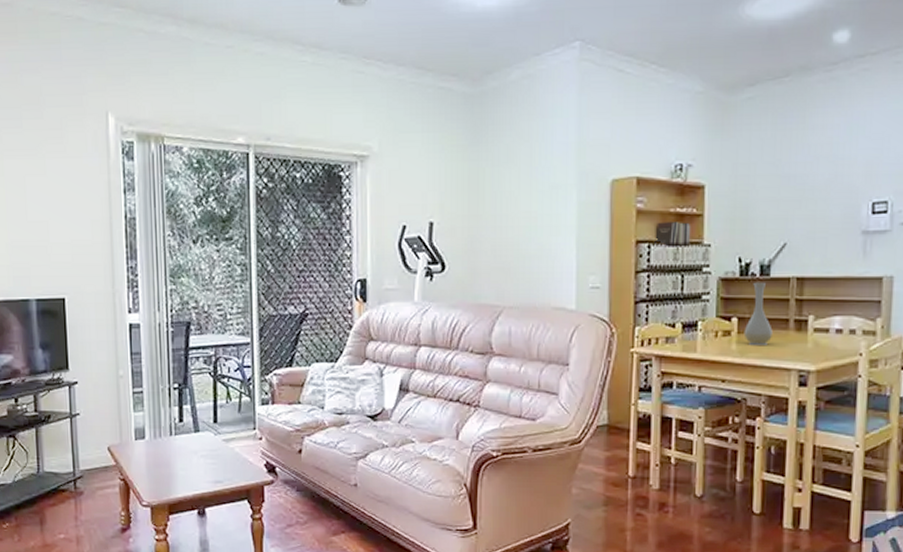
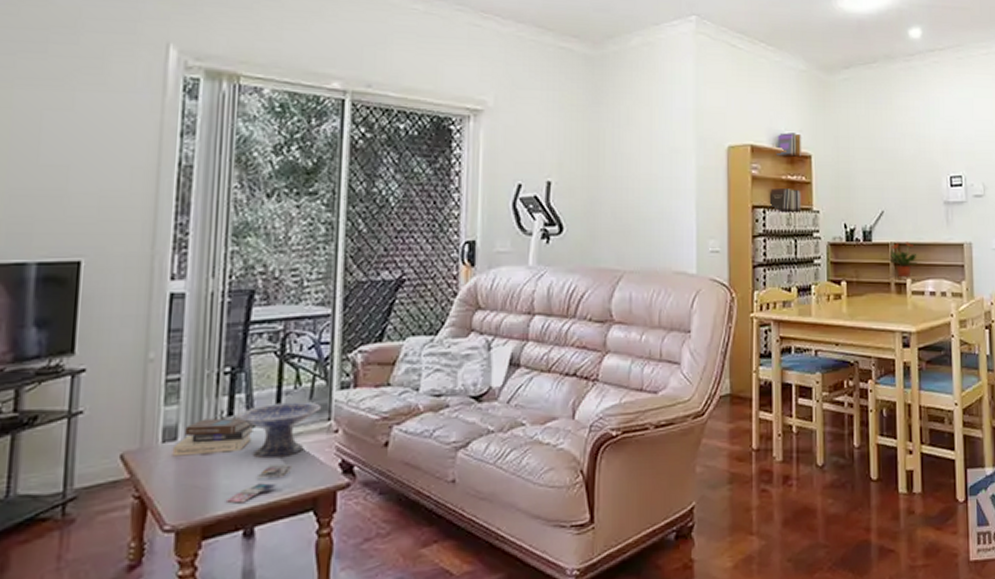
books: none [142,423,198,451] -> present [172,417,253,457]
magazine: none [184,461,230,490] -> present [227,463,293,504]
decorative bowl: none [185,413,248,457] -> present [235,401,322,459]
books: none [664,162,695,189] -> present [775,133,802,158]
vase: present [743,282,773,346] -> none [852,247,877,309]
potted plant: none [788,276,825,314] -> present [888,242,919,278]

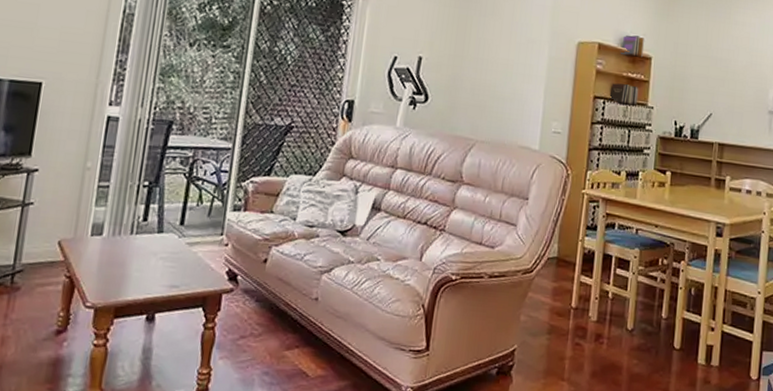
books: present [172,417,253,457] -> none [97,221,162,251]
magazine: present [227,463,293,504] -> none [136,264,190,293]
decorative bowl: present [235,401,322,459] -> none [149,215,217,261]
potted plant: present [888,242,919,278] -> none [711,143,740,175]

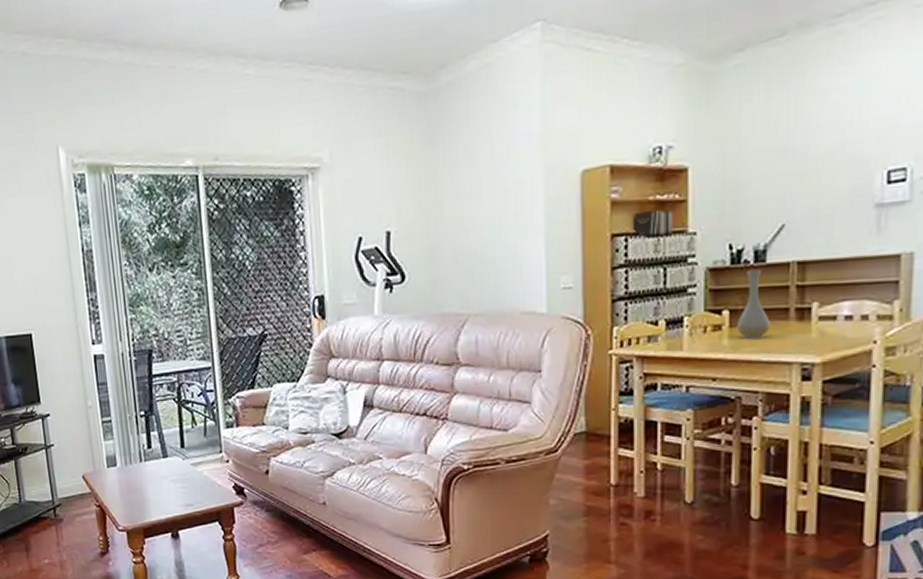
books: present [620,35,645,58] -> none [641,143,676,175]
vase: none [675,143,698,199] -> present [736,269,770,340]

